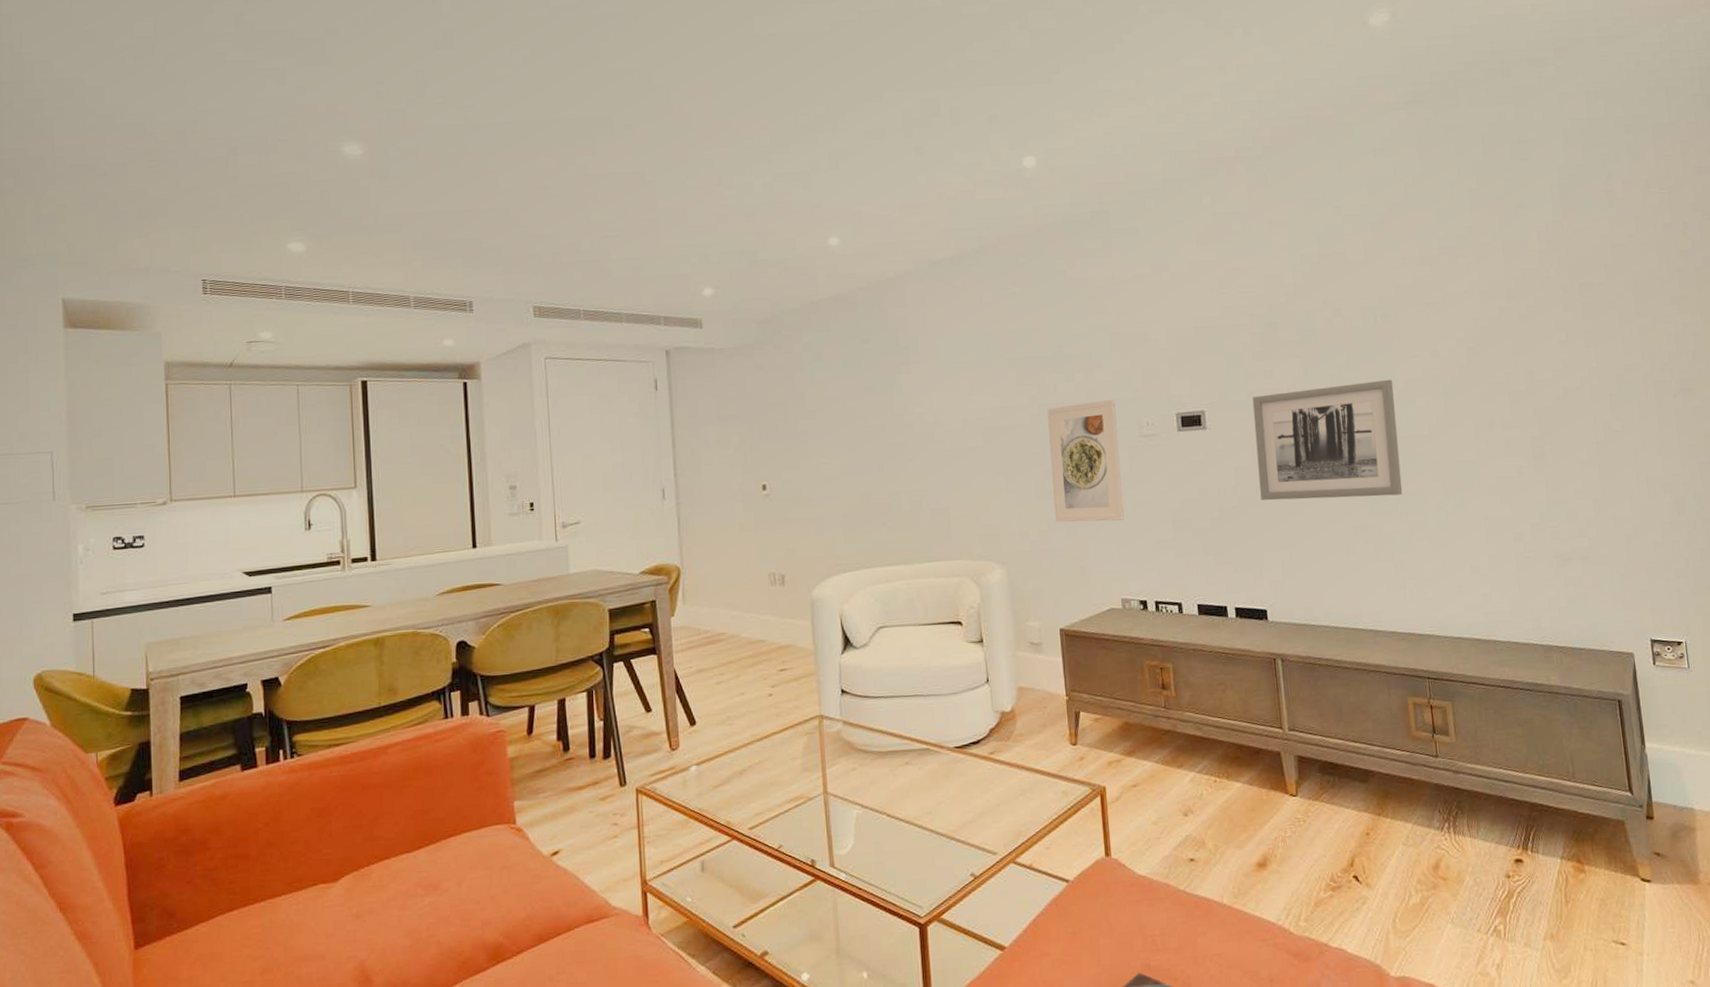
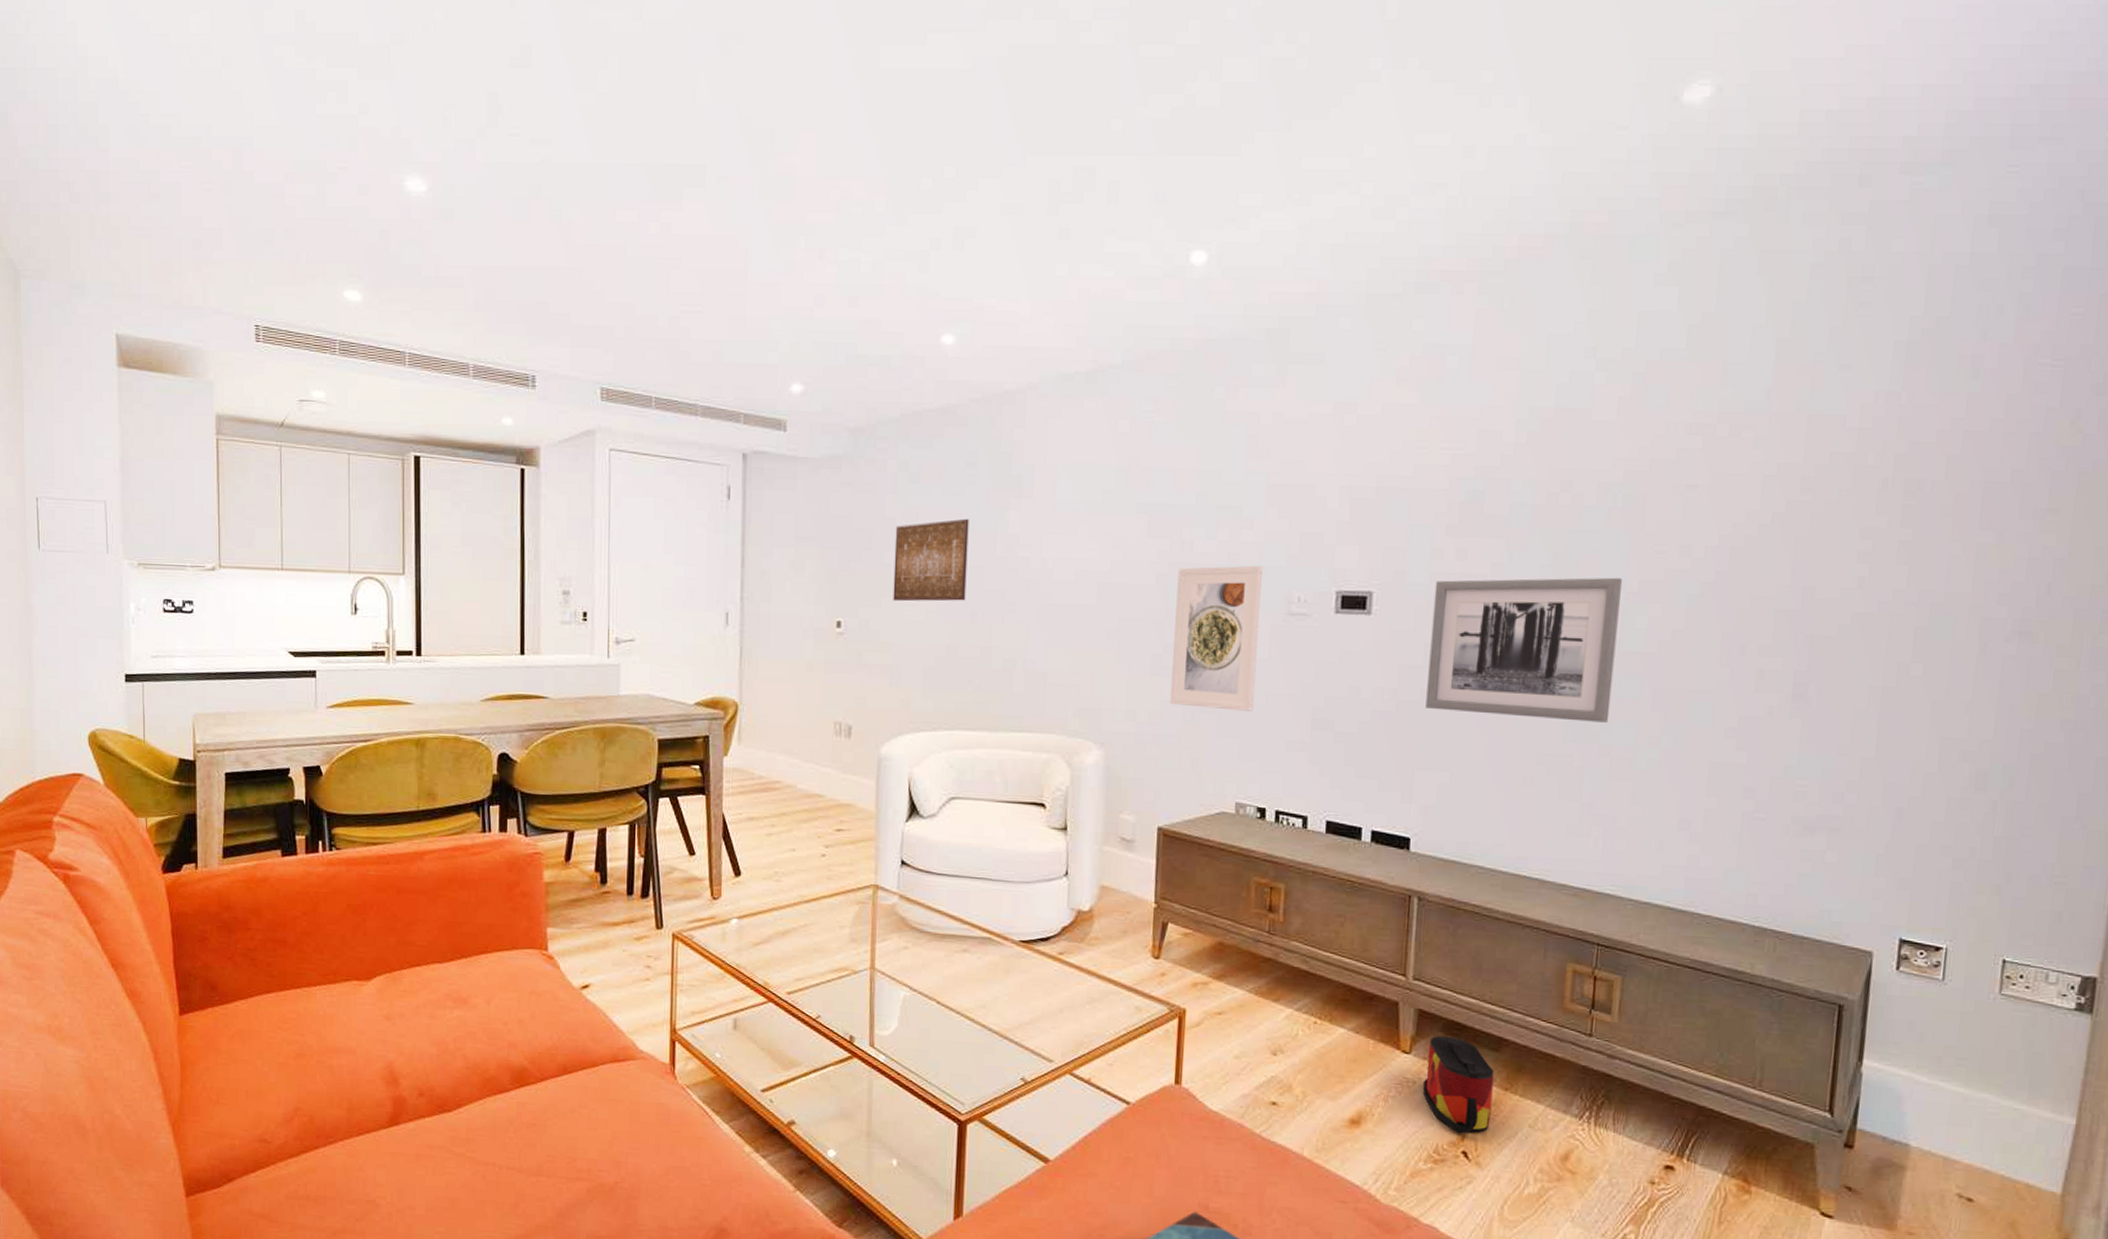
wall art: none [805,386,873,462] -> present [893,518,969,602]
bag: none [1311,775,1372,861] -> present [1422,1035,1495,1134]

